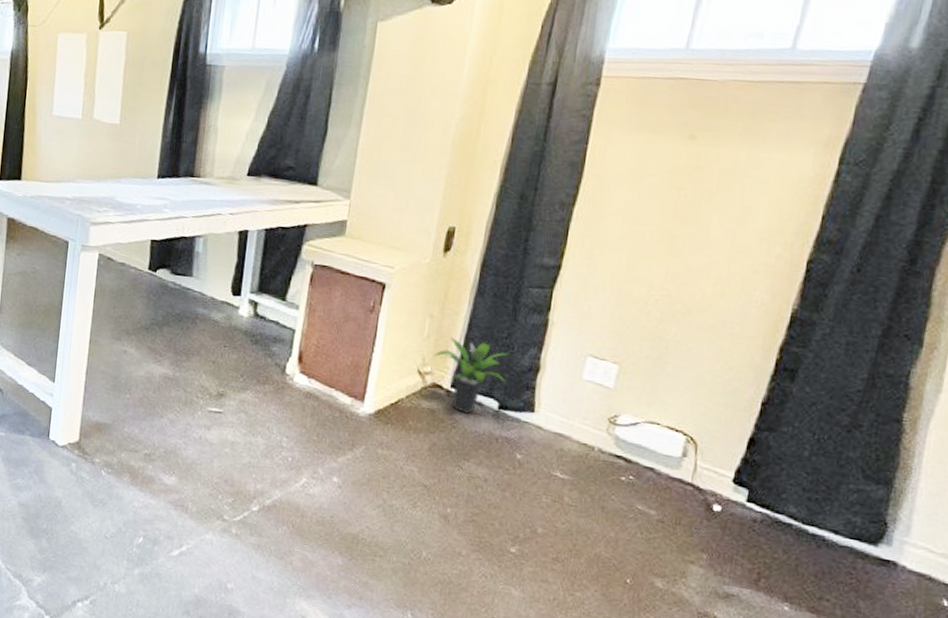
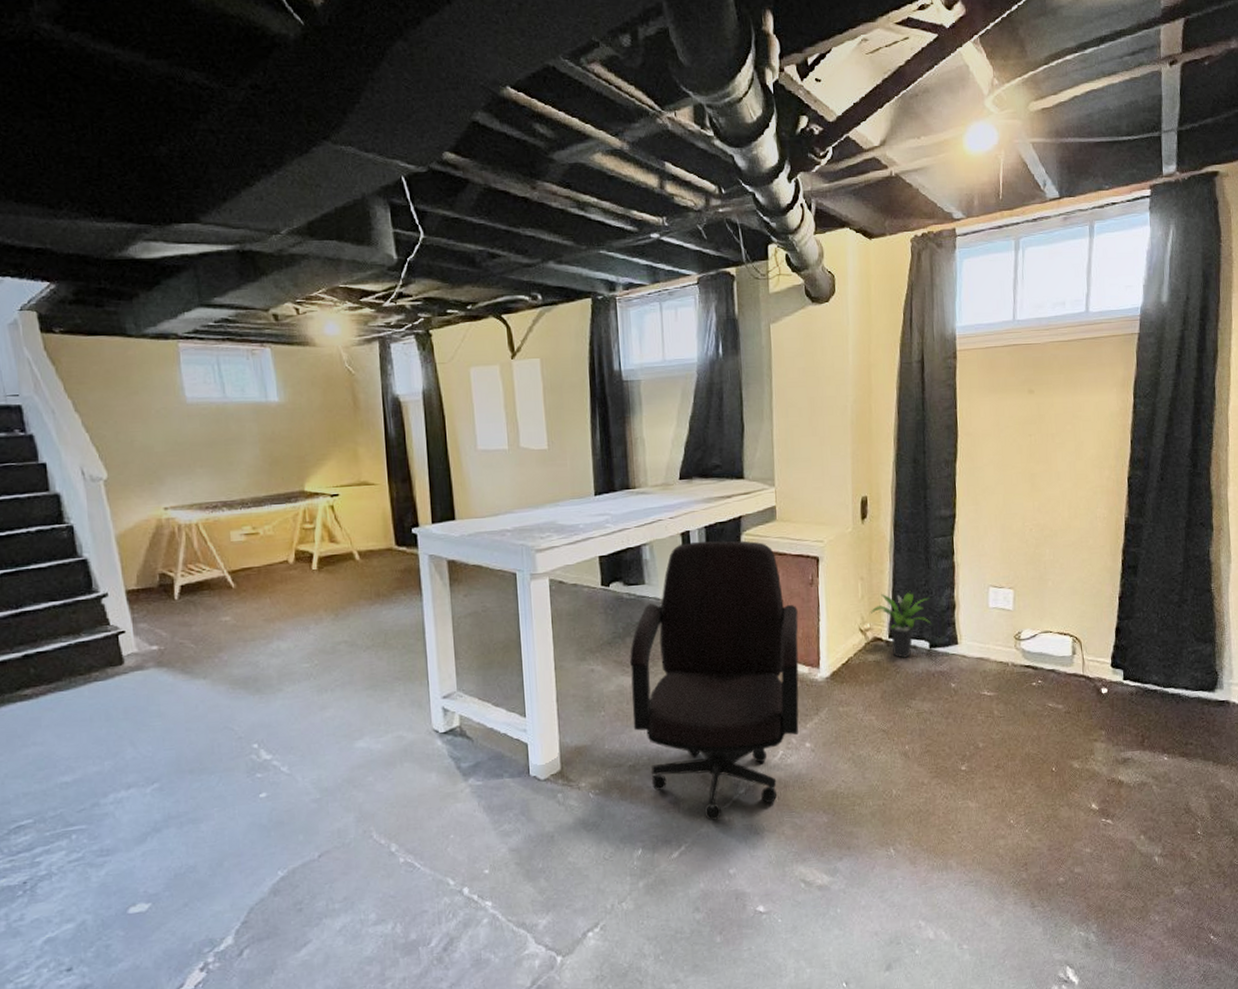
office chair: none [155,242,351,531] -> present [629,540,799,821]

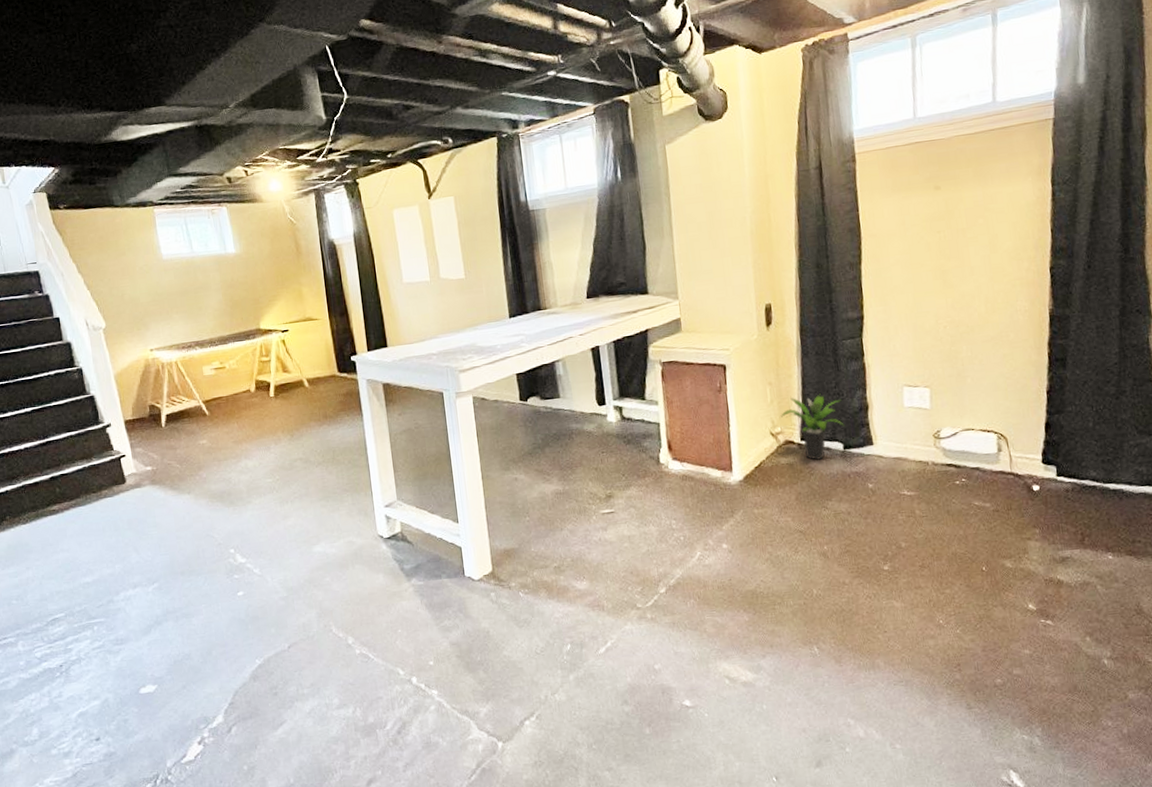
office chair: present [629,540,799,821] -> none [549,352,715,619]

